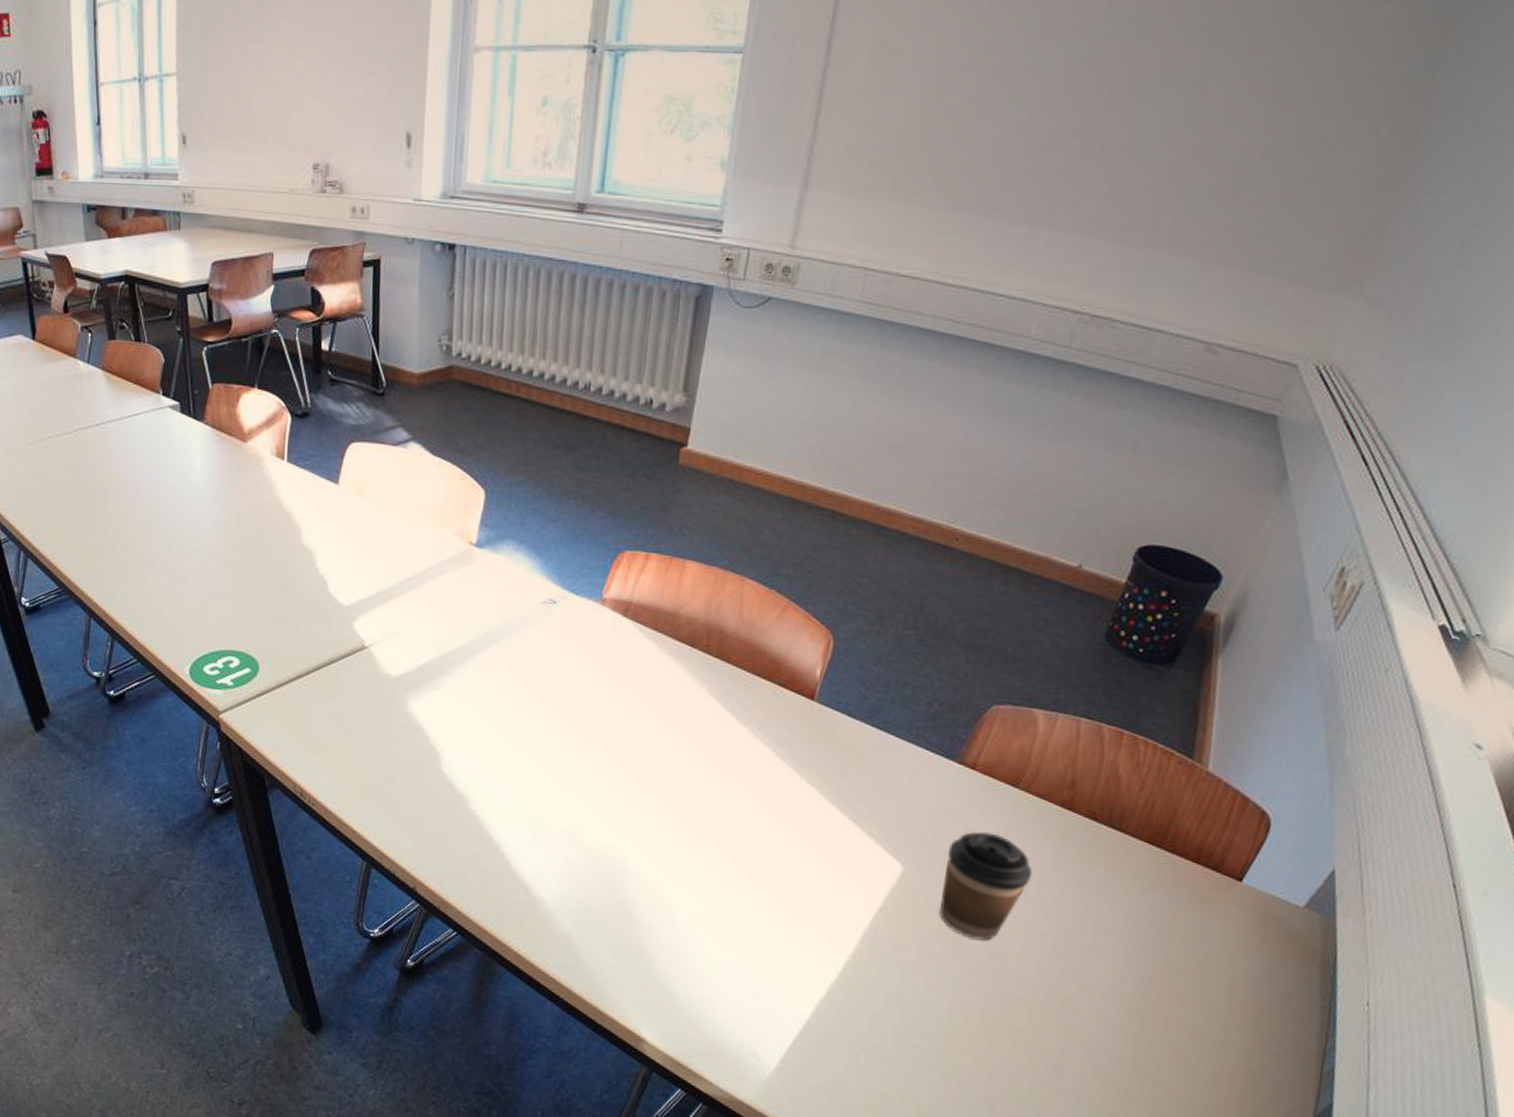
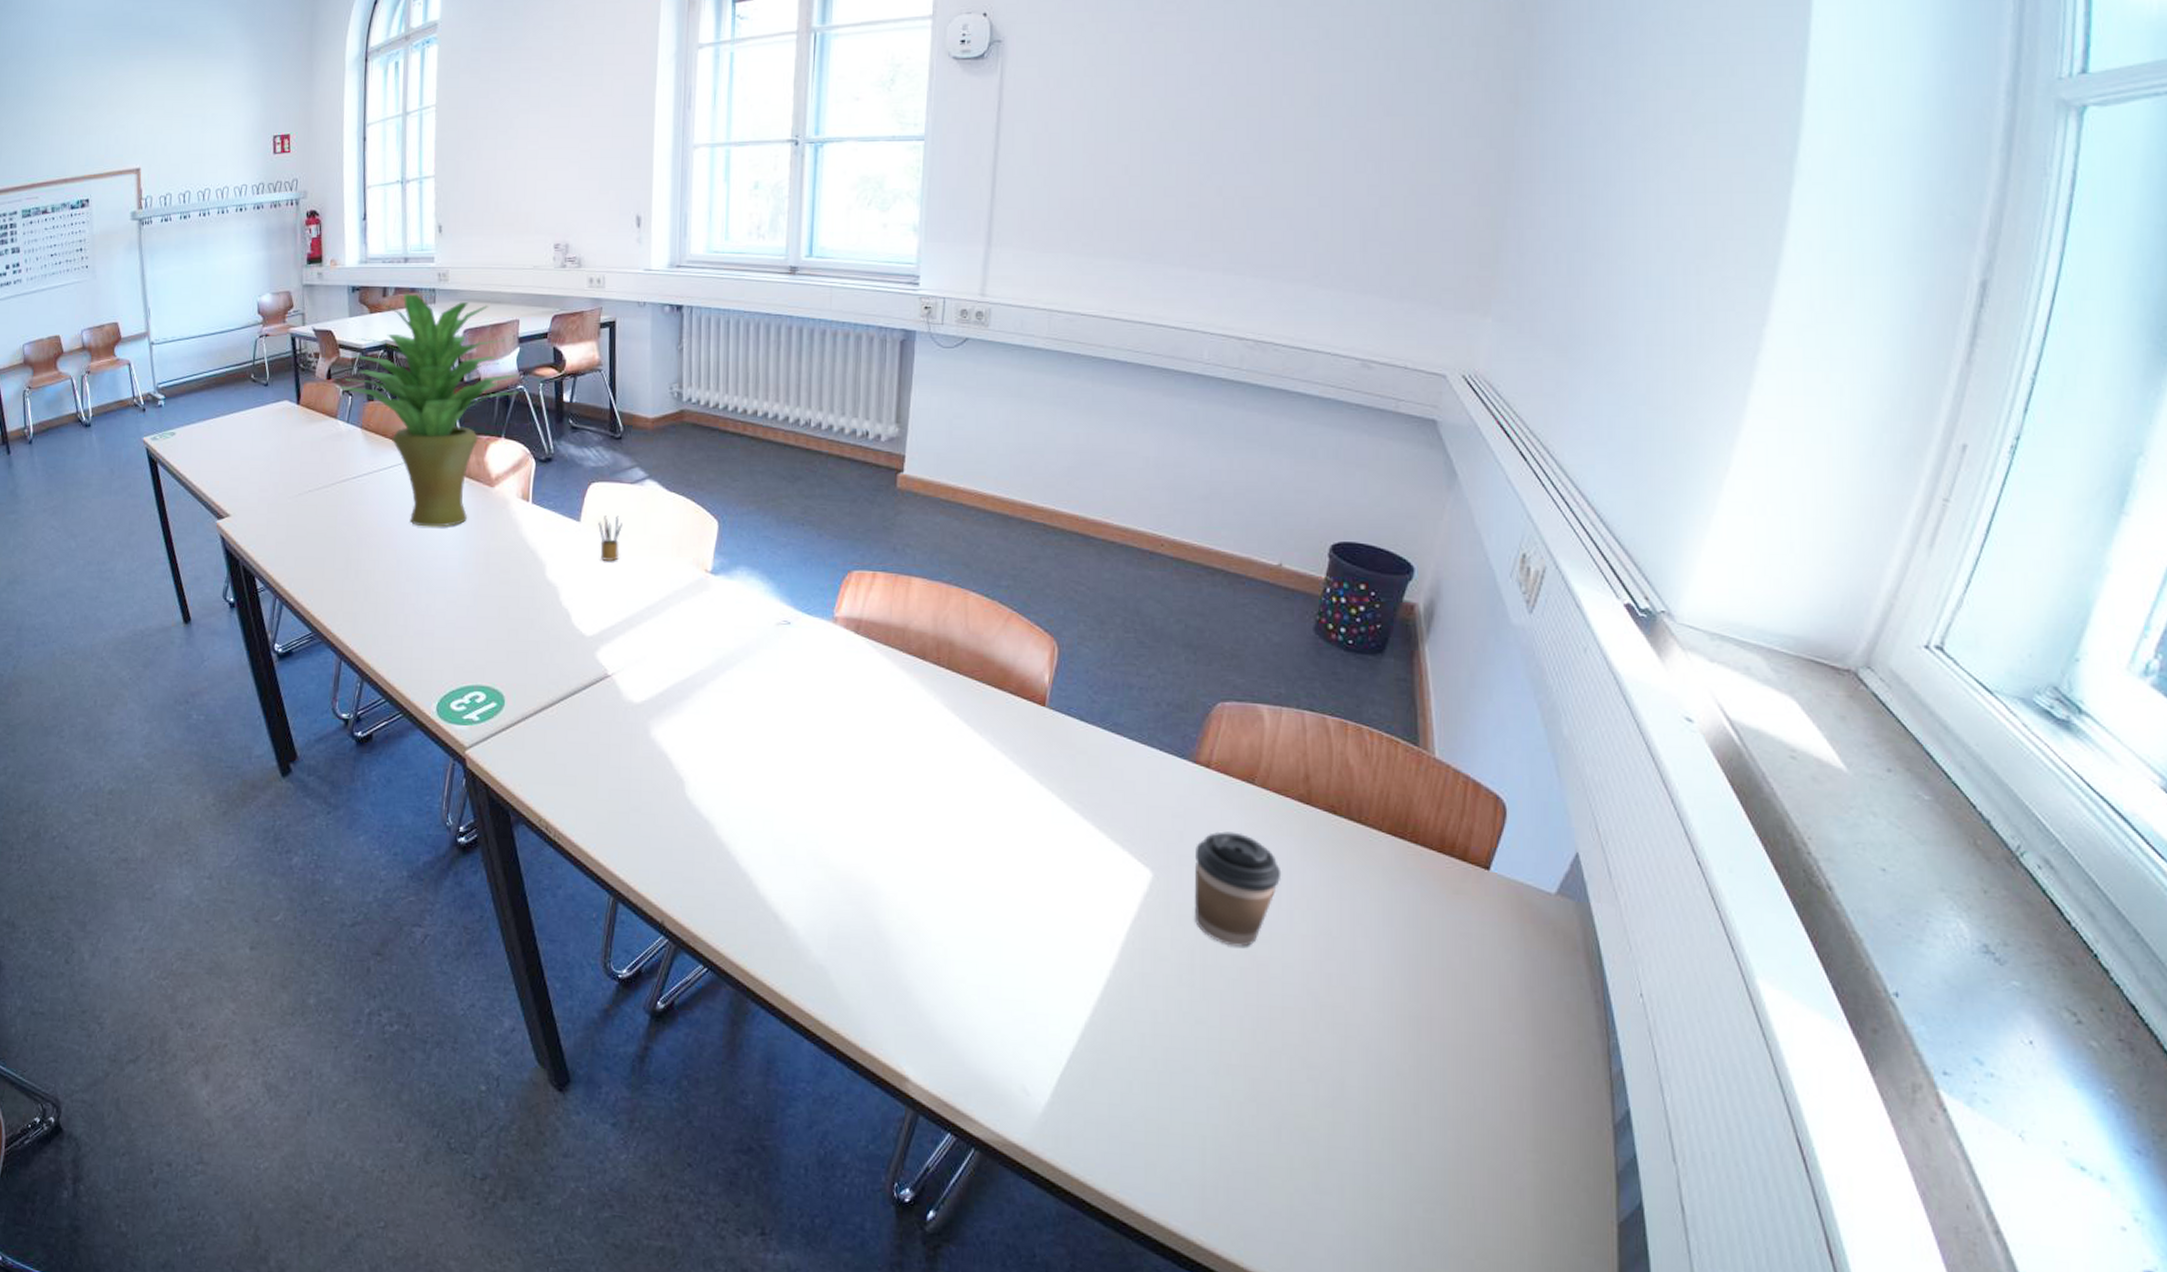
potted plant: none [77,217,274,483] -> present [339,294,520,527]
pencil box: none [357,479,383,528] -> present [598,515,622,561]

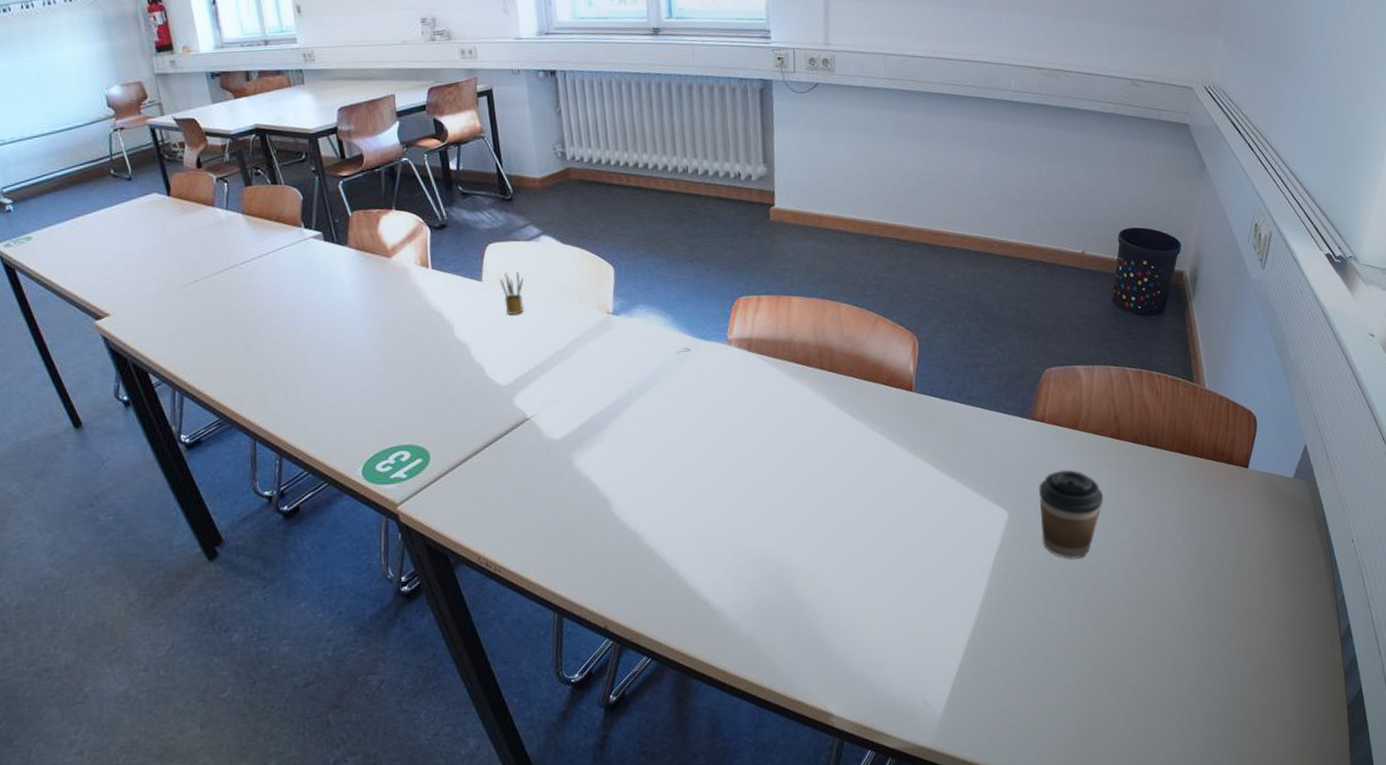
potted plant: present [339,294,520,527] -> none [212,76,404,303]

